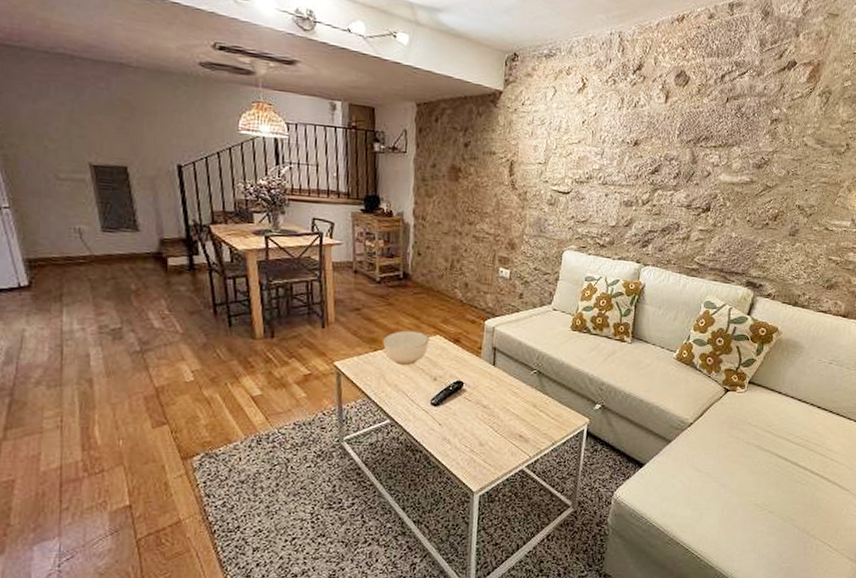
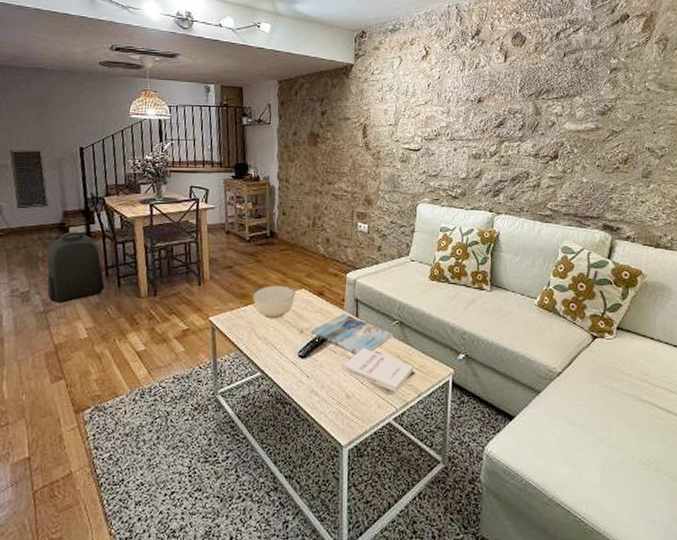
backpack: none [141,262,212,342] -> present [46,231,104,303]
magazine: none [445,361,531,403] -> present [311,313,393,355]
books: none [477,397,551,443] -> present [342,348,416,395]

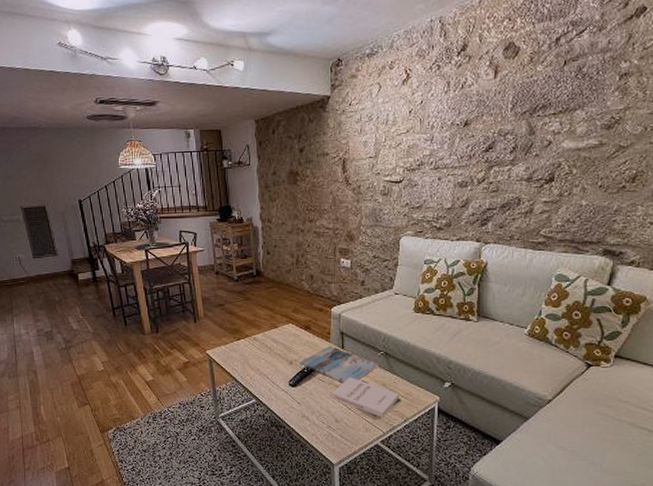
backpack: present [46,231,104,303] -> none [62,277,113,340]
bowl: present [253,285,295,319] -> none [244,321,283,352]

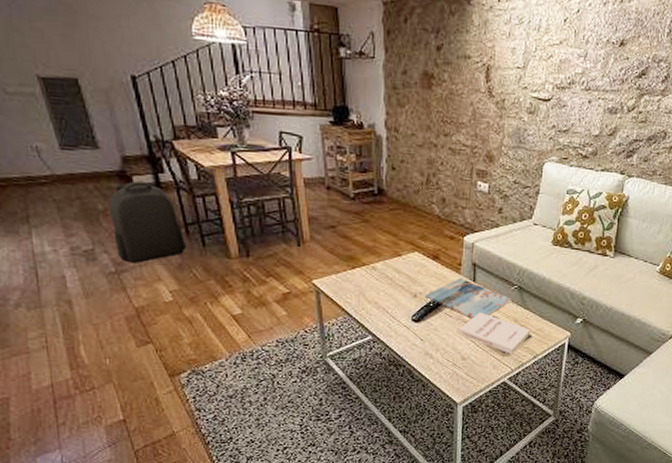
backpack: none [62,277,113,340] -> present [108,180,186,263]

